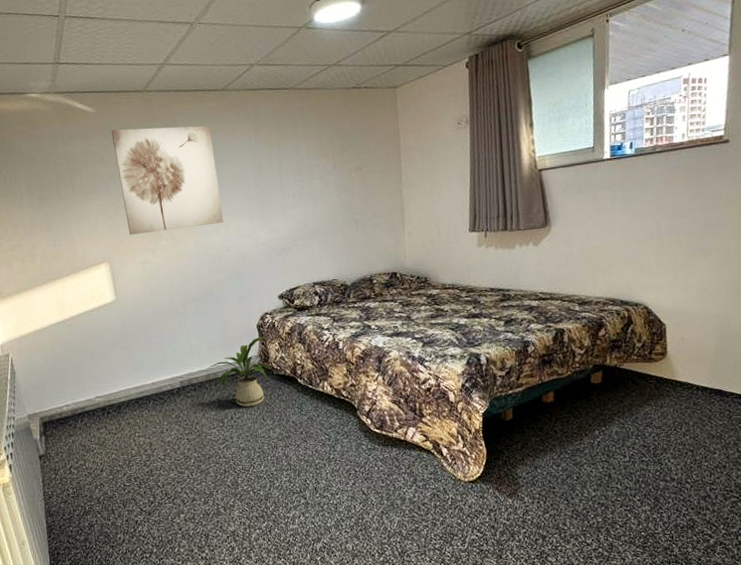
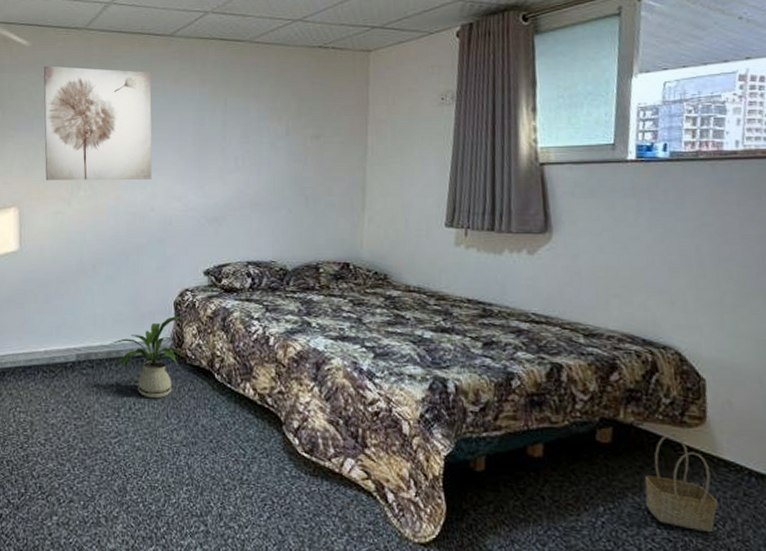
basket: none [626,368,677,436] -> present [644,433,718,532]

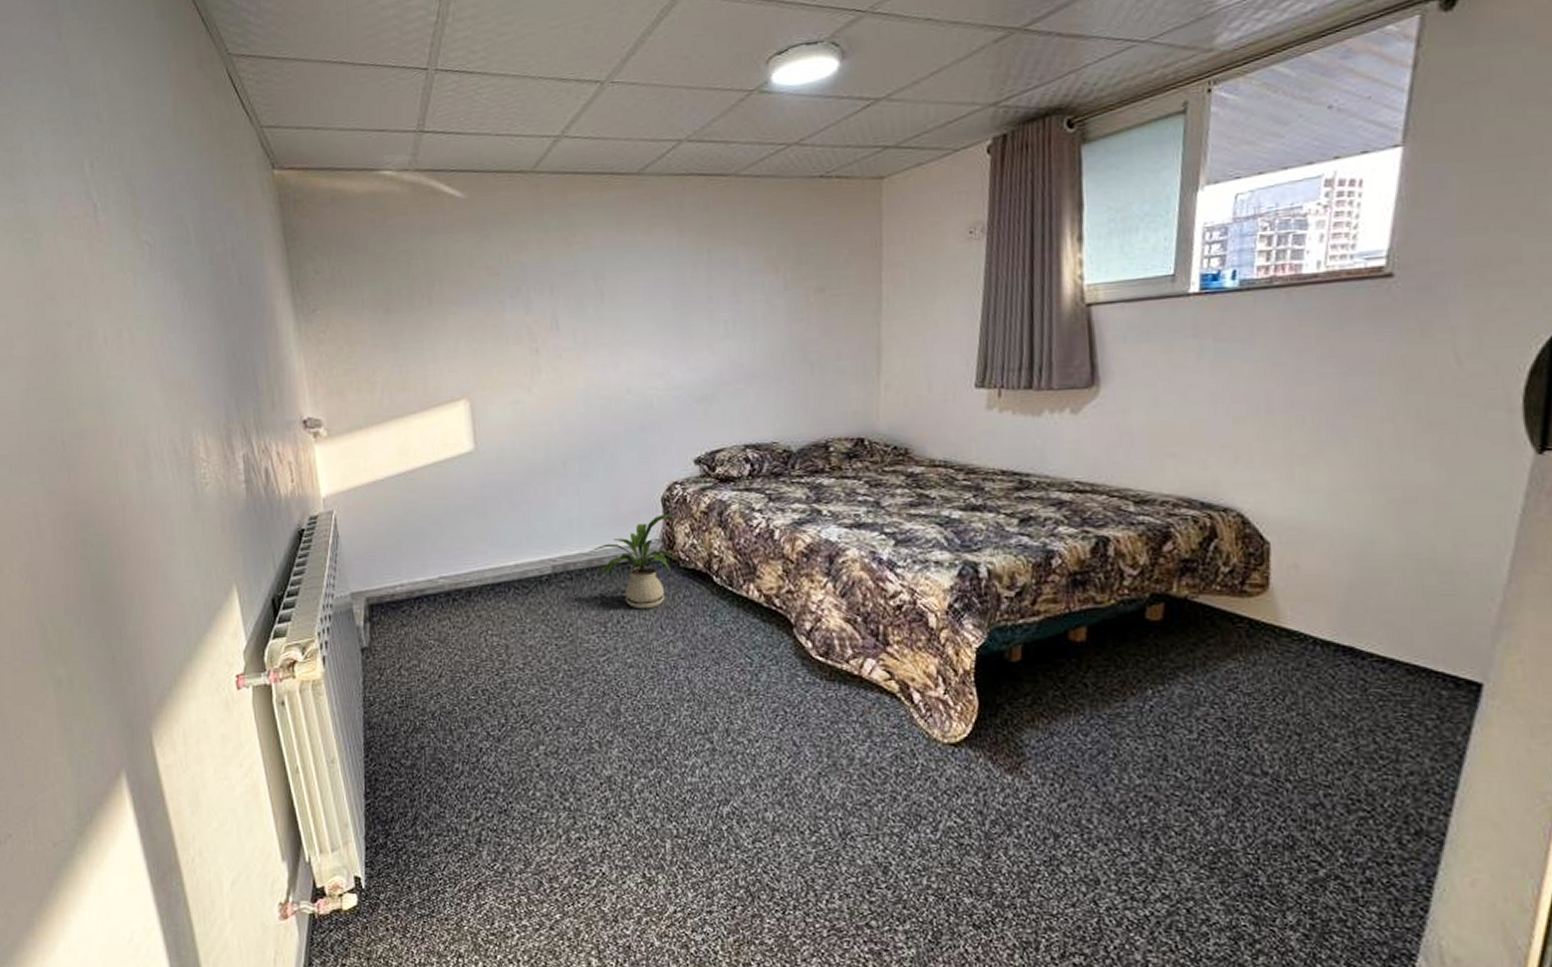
wall art: present [43,66,152,180] -> none [484,221,626,364]
basket: present [644,433,718,532] -> none [1198,605,1278,707]

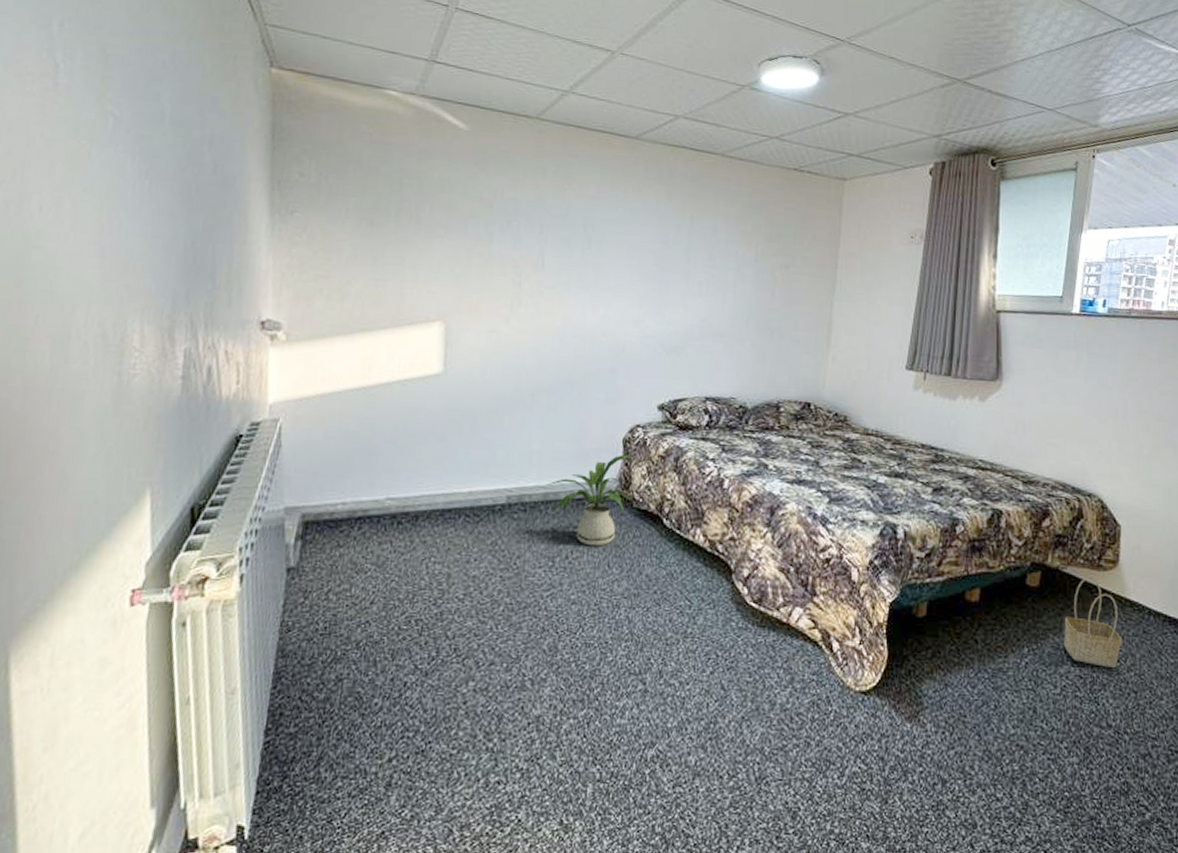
basket: none [1198,605,1278,707] -> present [1064,577,1122,667]

